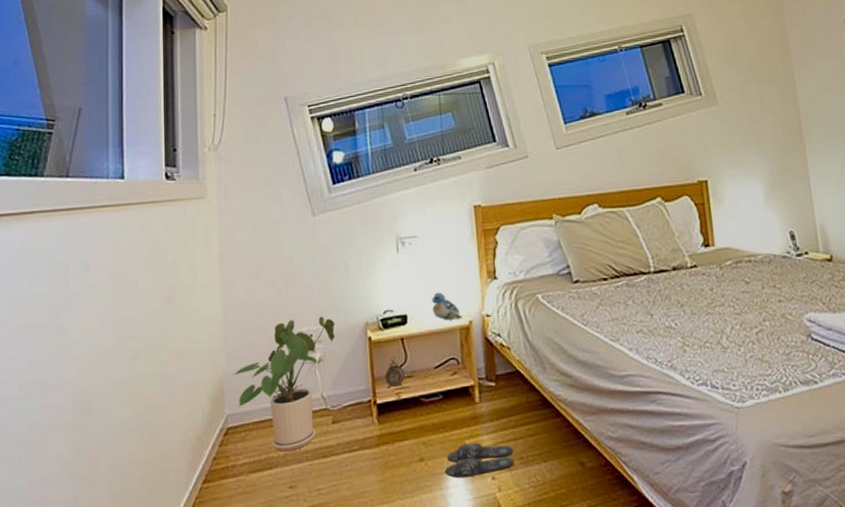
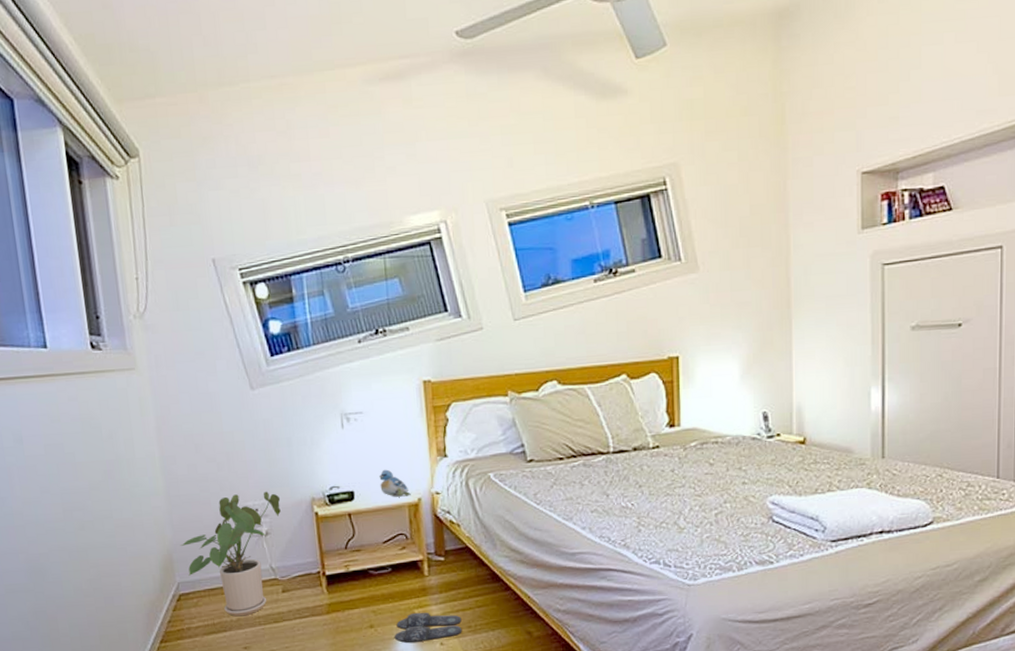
alarm clock: present [385,357,405,389] -> none [333,531,353,561]

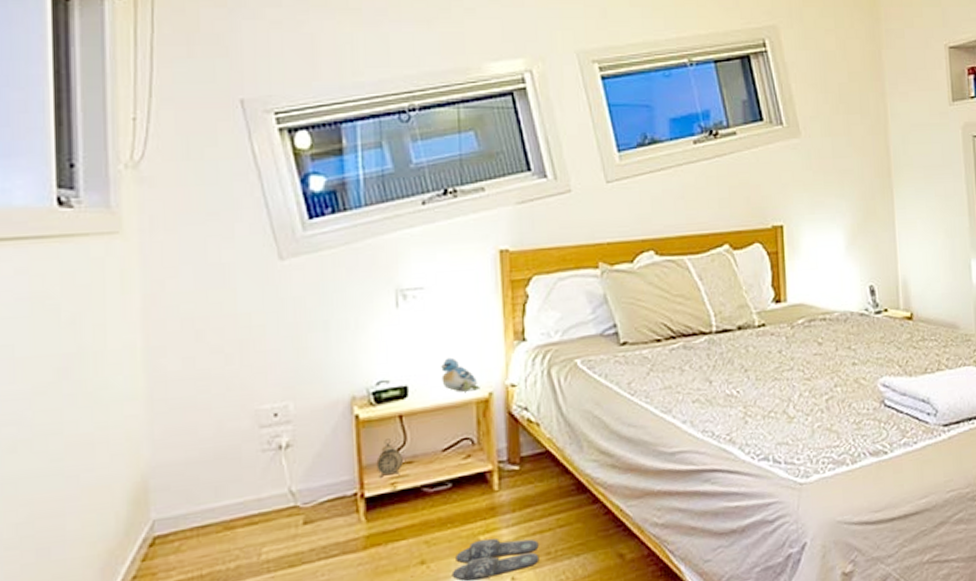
house plant: present [180,491,281,617] -> none [161,389,310,563]
alarm clock: none [333,531,353,561] -> present [376,439,403,478]

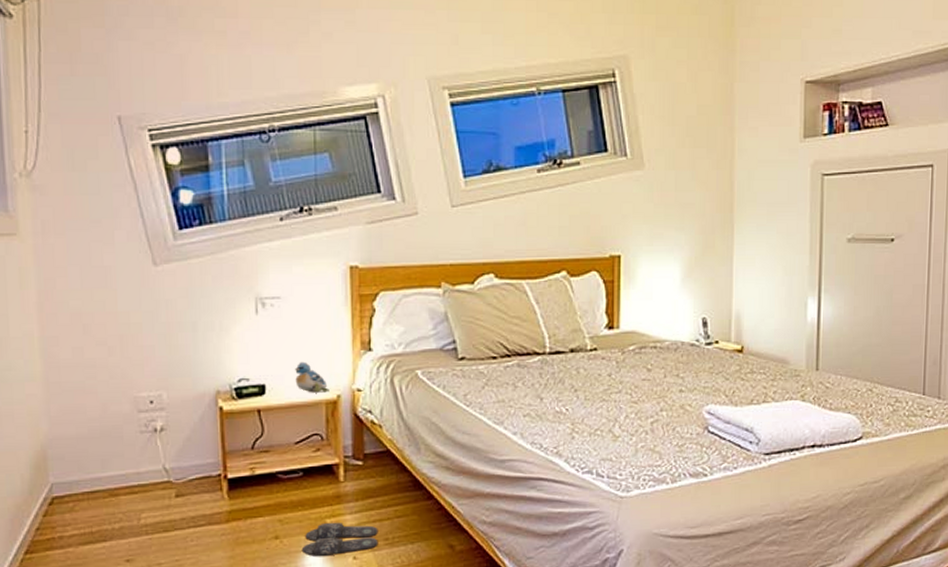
alarm clock: present [376,439,403,478] -> none [237,430,261,463]

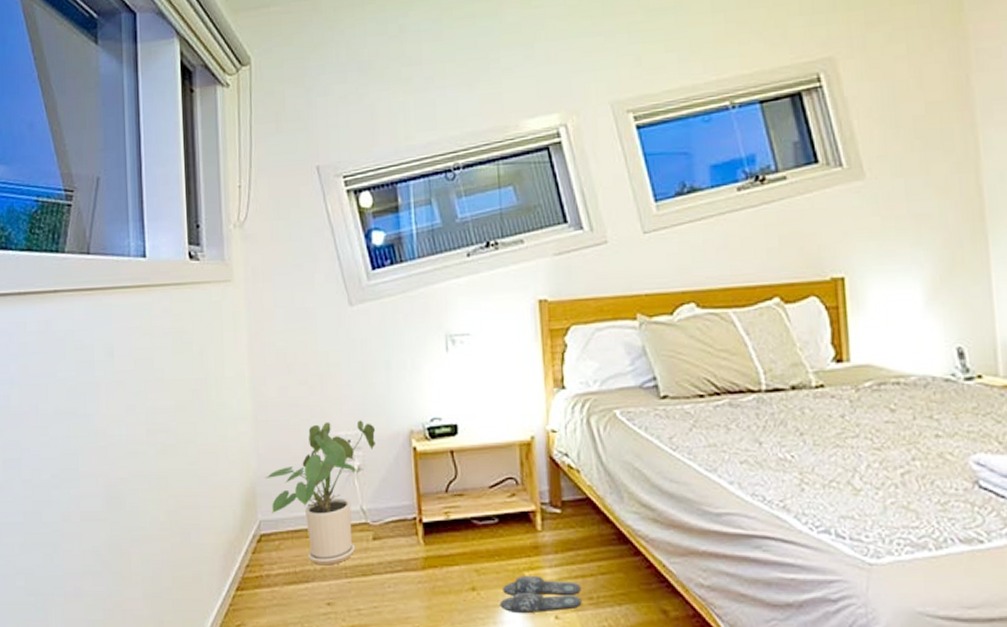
house plant: none [57,381,181,524] -> present [264,420,376,566]
plush toy: present [295,362,330,393] -> none [487,400,523,434]

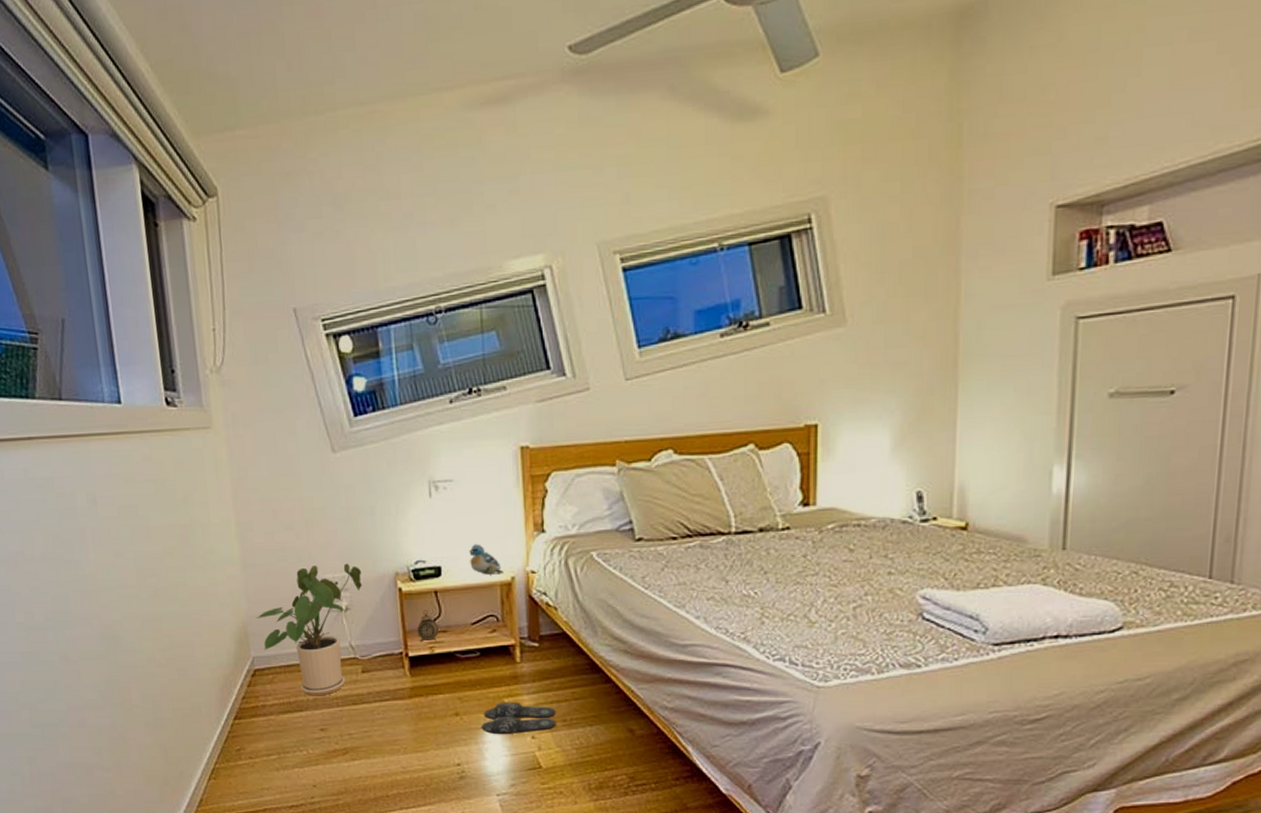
alarm clock: none [432,471,455,506] -> present [417,610,439,642]
plush toy: none [487,400,523,434] -> present [469,544,504,575]

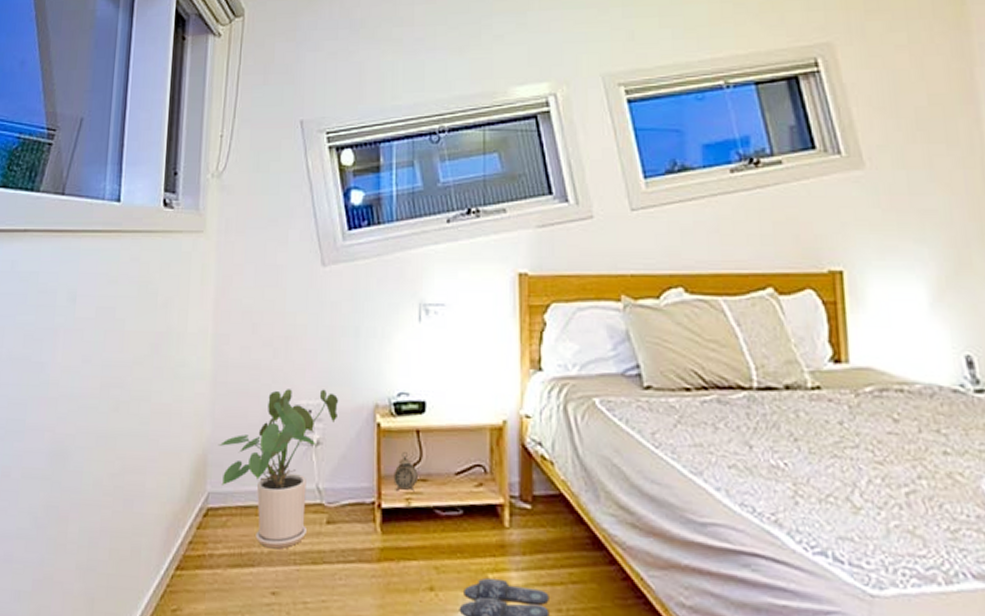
plush toy: present [469,544,504,575] -> none [458,378,495,416]

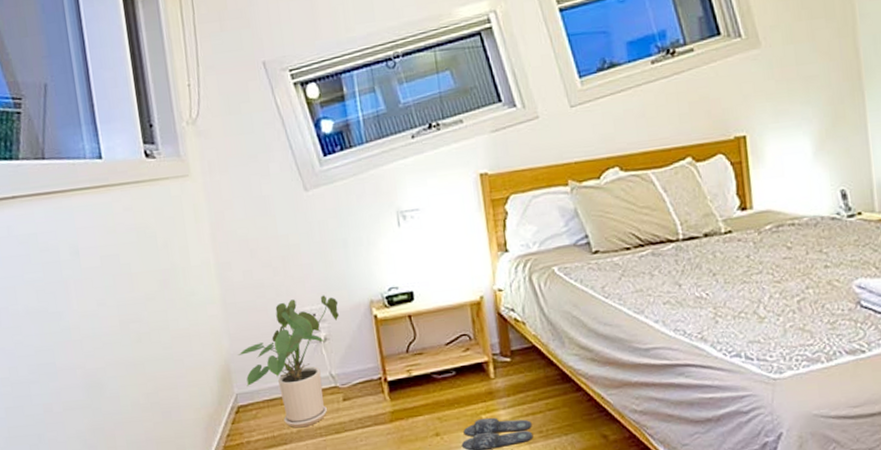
alarm clock: present [393,452,418,492] -> none [394,334,415,366]

